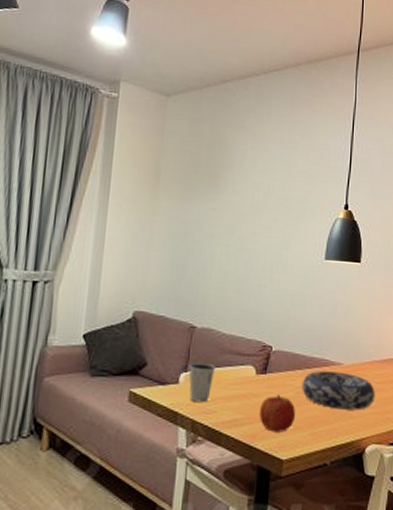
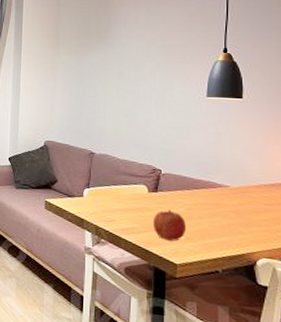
dixie cup: present [189,362,216,403] -> none [91,181,113,213]
decorative bowl: present [302,371,375,410] -> none [191,191,264,228]

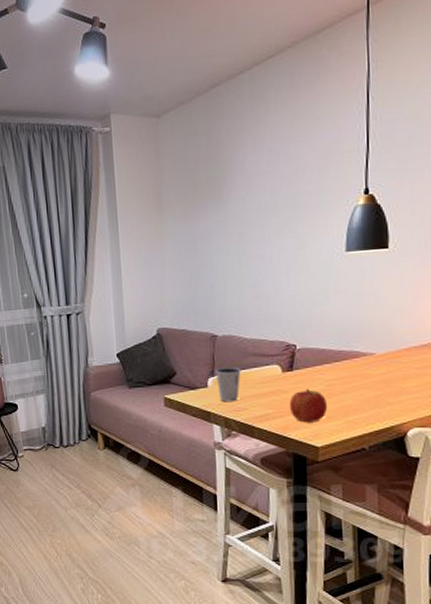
dixie cup: none [91,181,113,213] -> present [215,366,241,402]

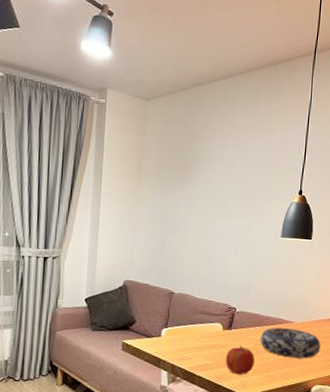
dixie cup: present [215,366,241,402] -> none [169,320,190,352]
decorative bowl: none [331,361,415,398] -> present [260,327,321,359]

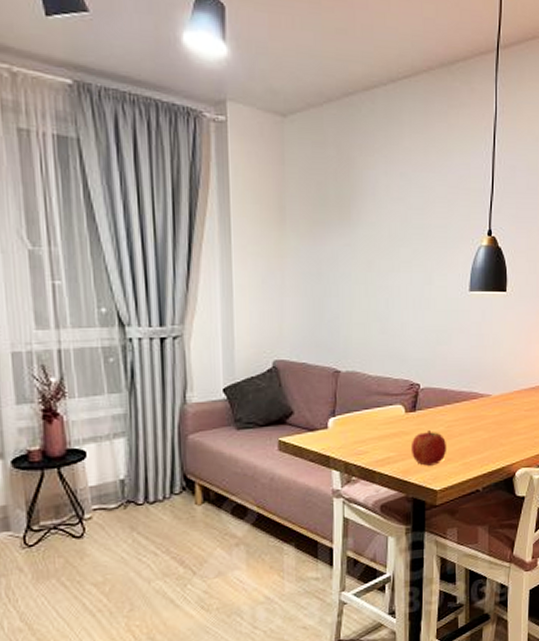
decorative bowl: present [260,327,321,359] -> none [452,403,524,439]

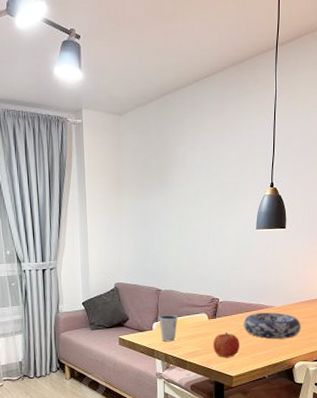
dixie cup: none [337,406,364,445] -> present [159,314,178,342]
decorative bowl: none [452,403,524,439] -> present [243,312,301,339]

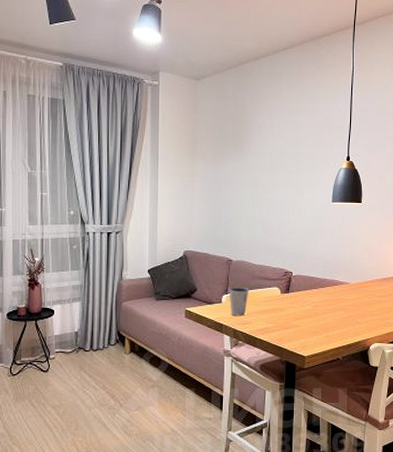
fruit: present [212,332,240,358] -> none [284,309,314,336]
decorative bowl: present [243,312,301,339] -> none [317,289,377,318]

